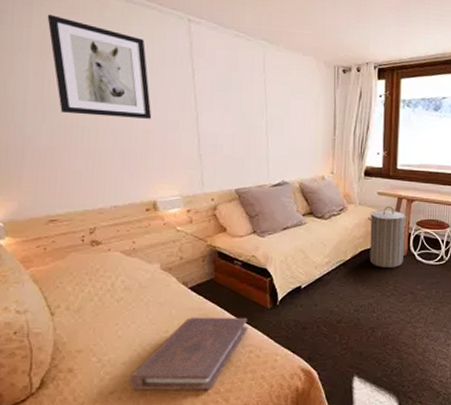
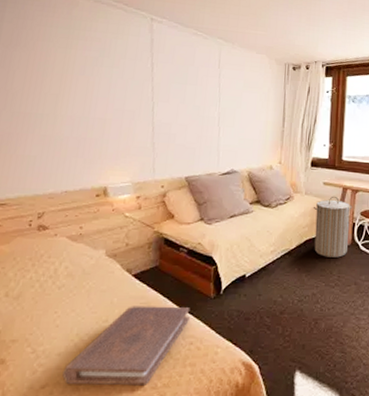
wall art: present [47,14,152,119] -> none [19,11,110,108]

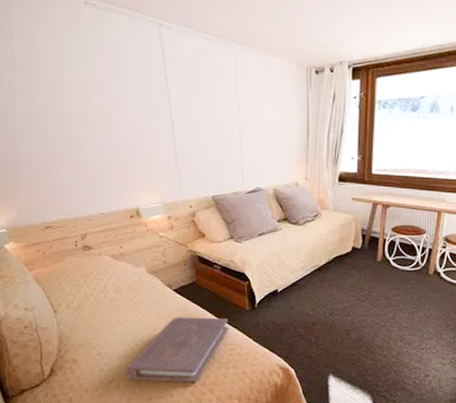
laundry hamper: present [314,196,353,258] -> none [343,211,383,273]

